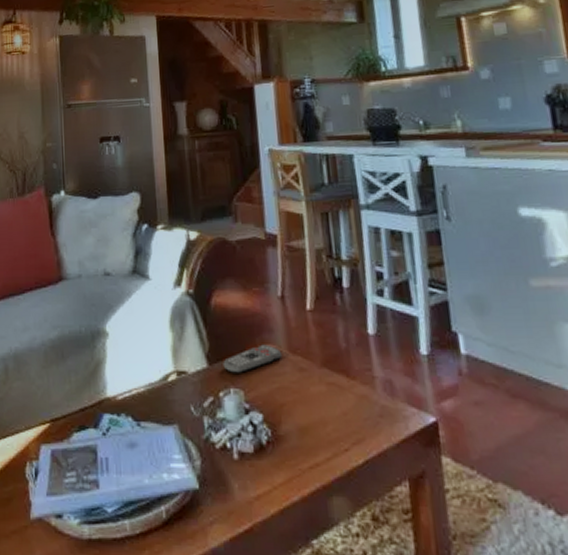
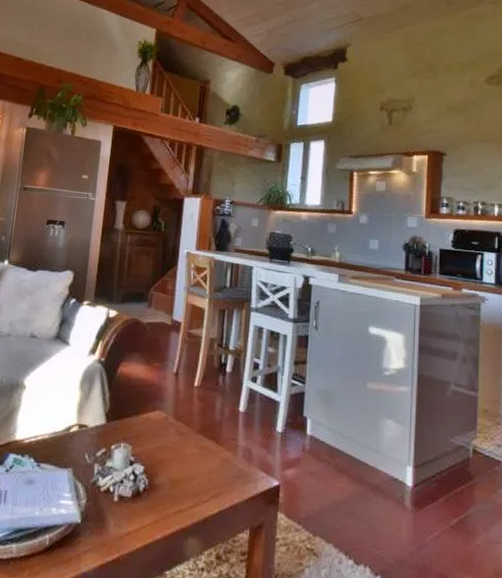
remote control: present [223,344,282,374] -> none [118,410,169,432]

